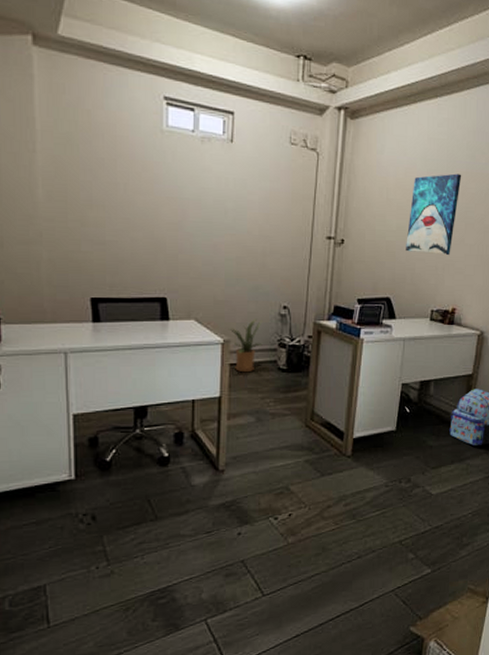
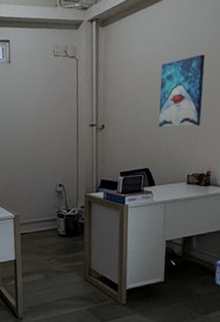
house plant: present [229,318,262,373] -> none [18,196,45,240]

